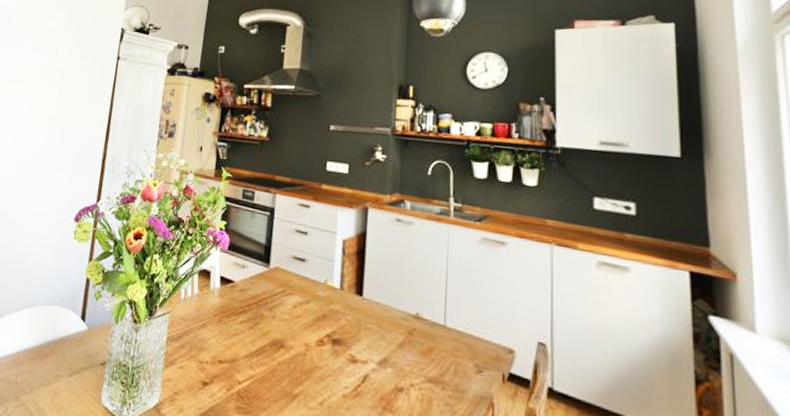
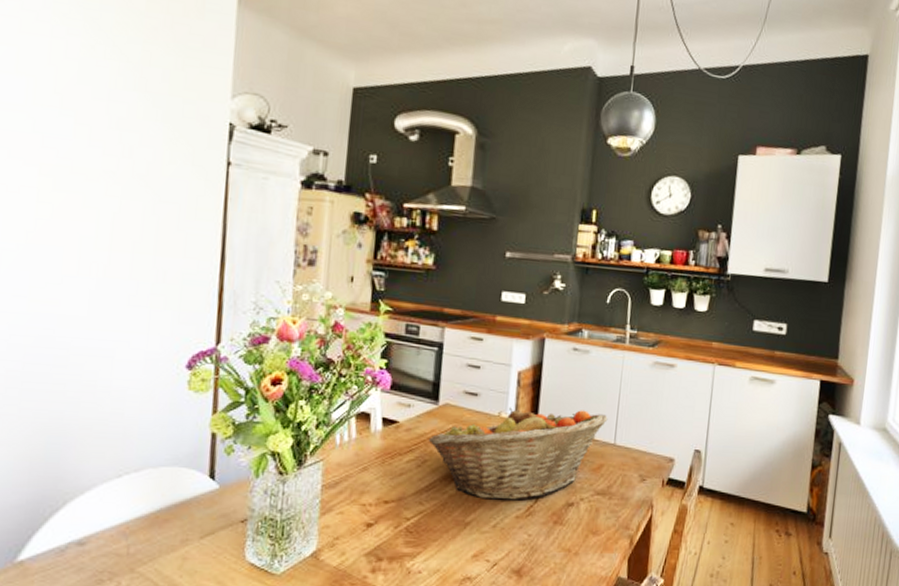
fruit basket: none [259,275,436,378] -> present [428,407,608,501]

